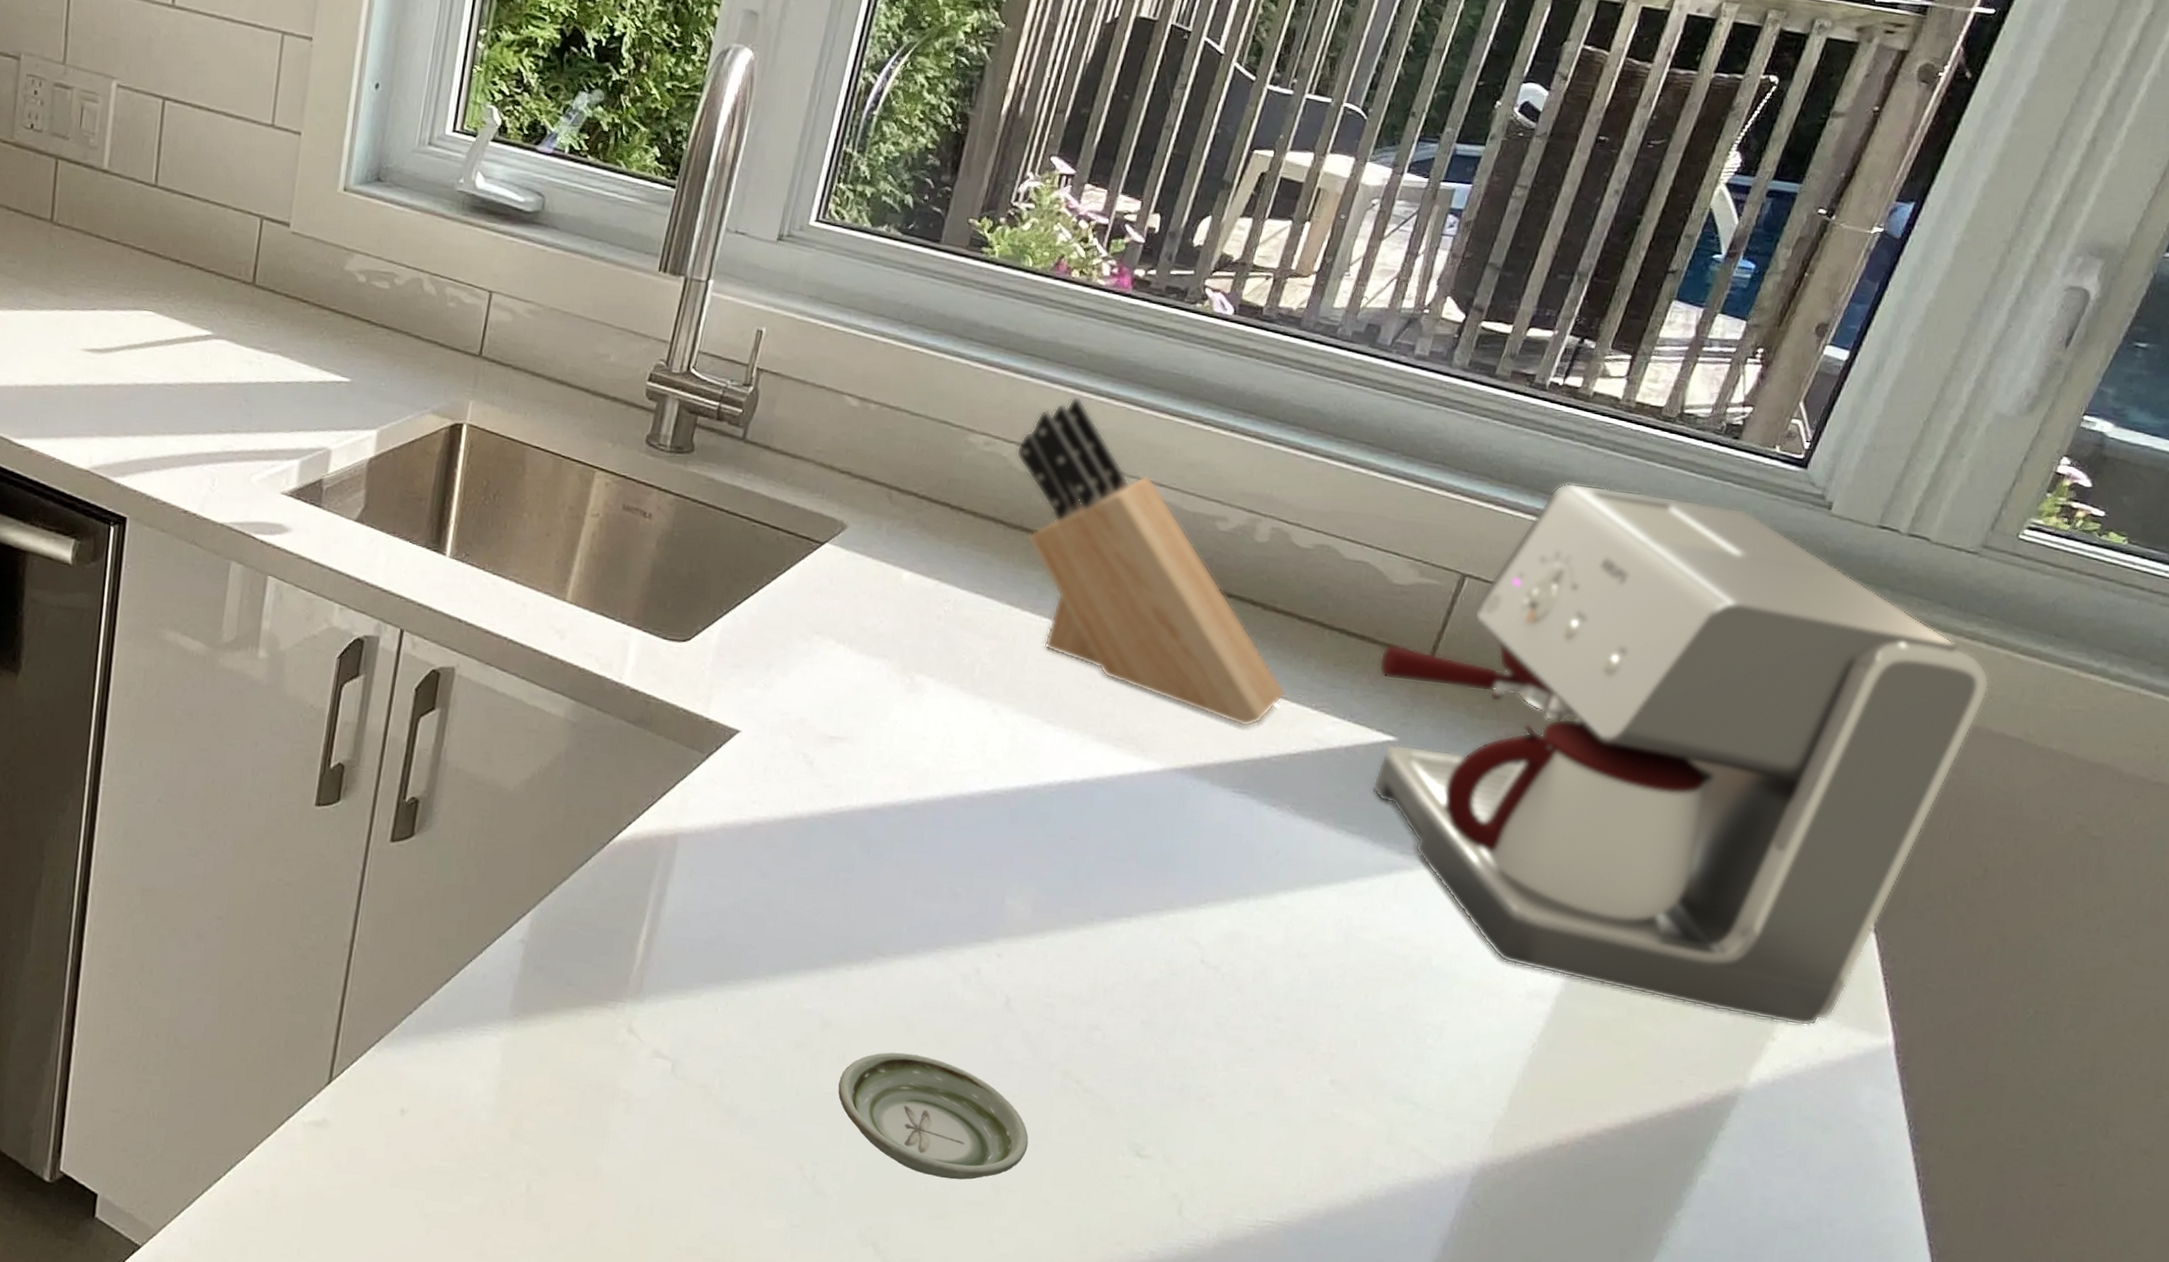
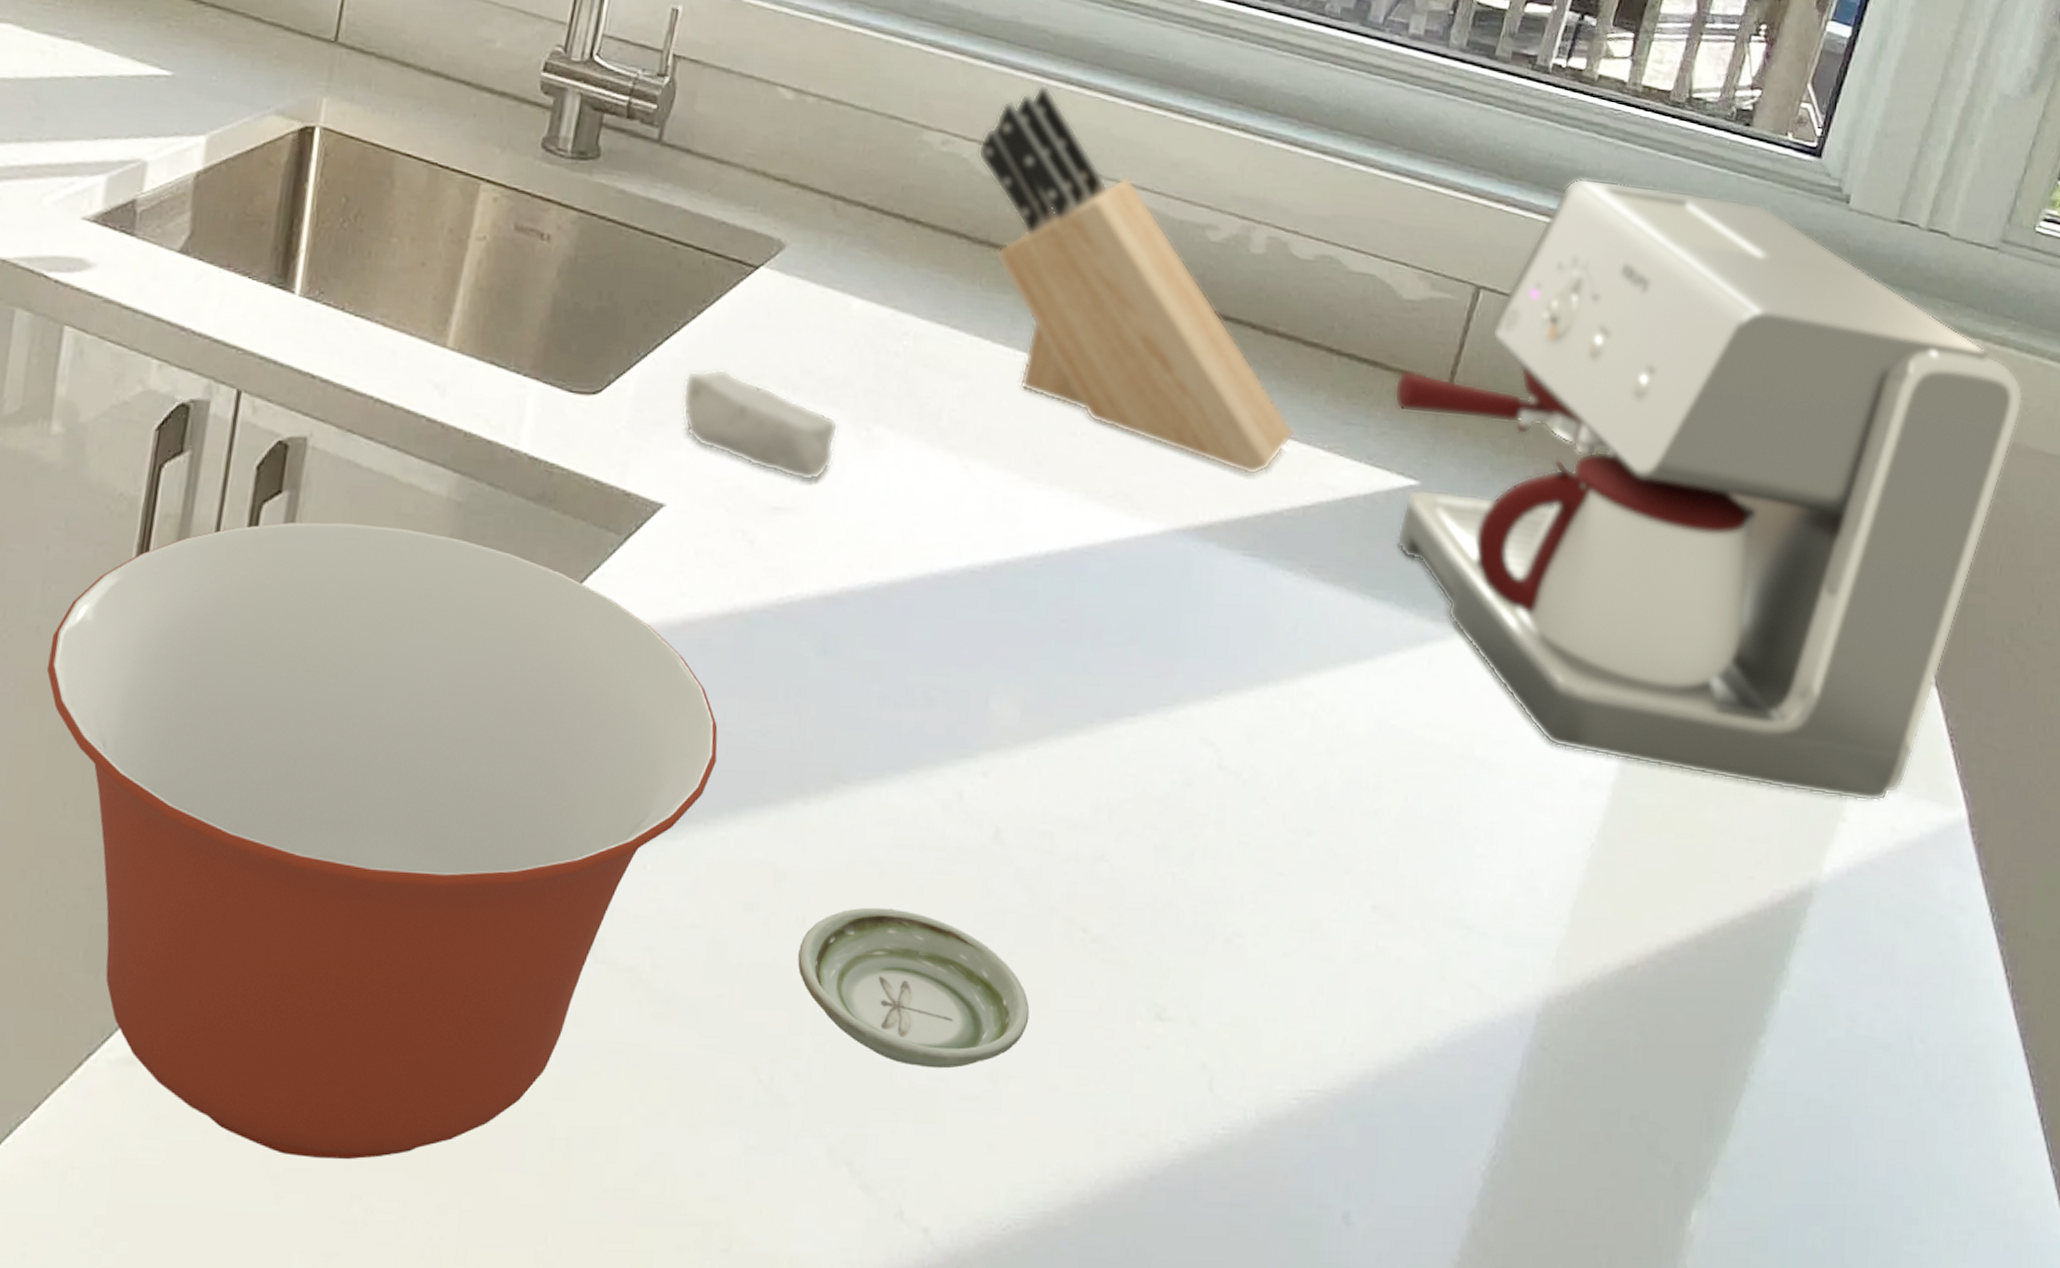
mixing bowl: none [256,732,779,1209] -> present [47,522,718,1159]
soap bar: none [756,624,887,718] -> present [682,368,839,482]

